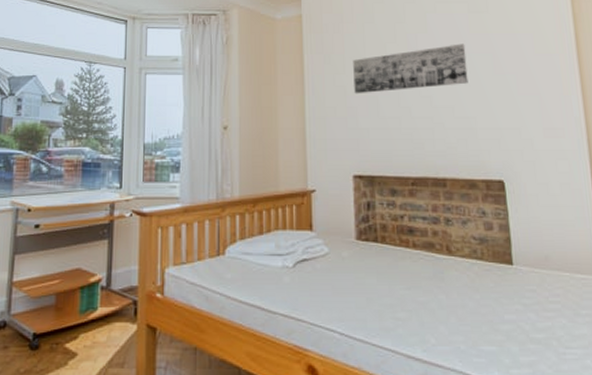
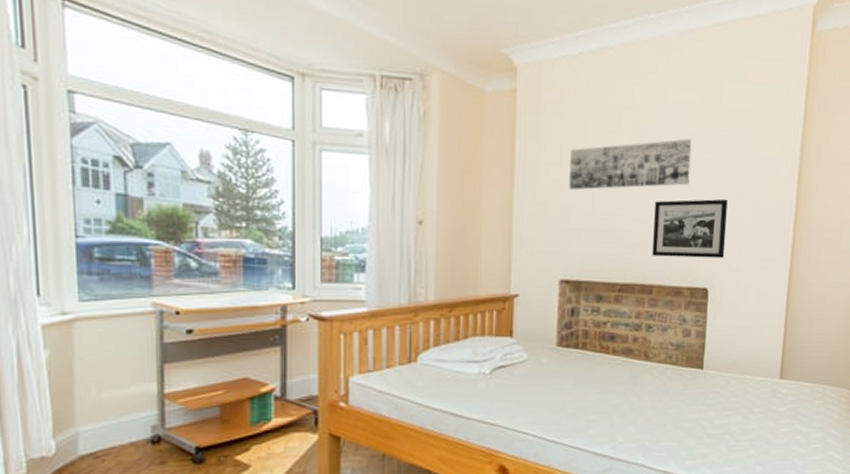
picture frame: none [436,94,516,151] -> present [652,198,728,259]

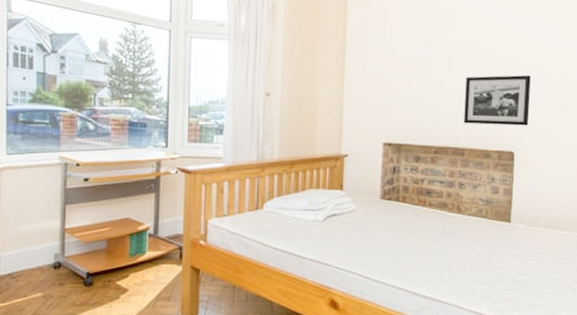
wall art: present [569,138,692,191] -> none [391,24,498,68]

